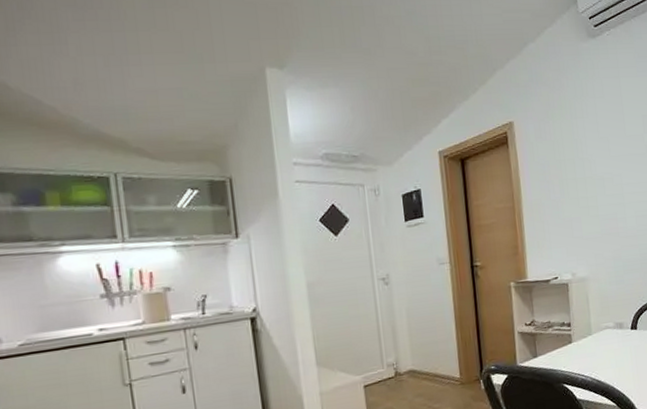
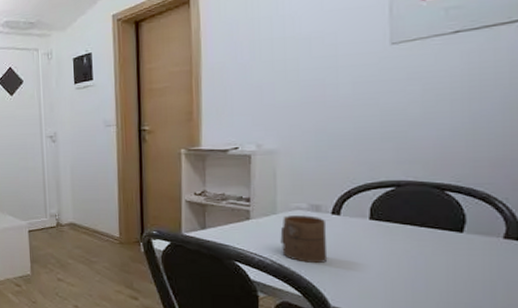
cup: none [596,333,632,376] -> present [280,215,328,264]

